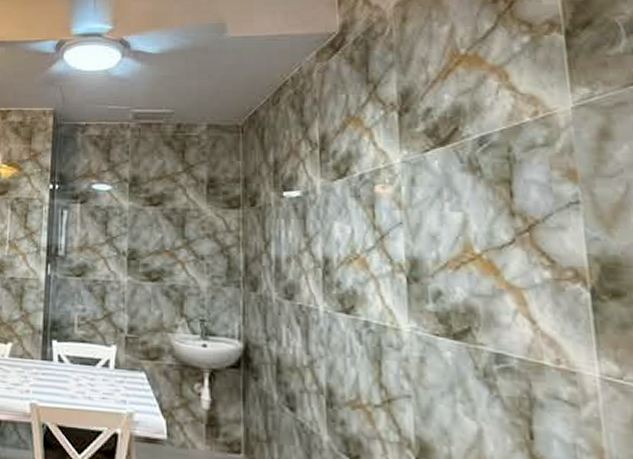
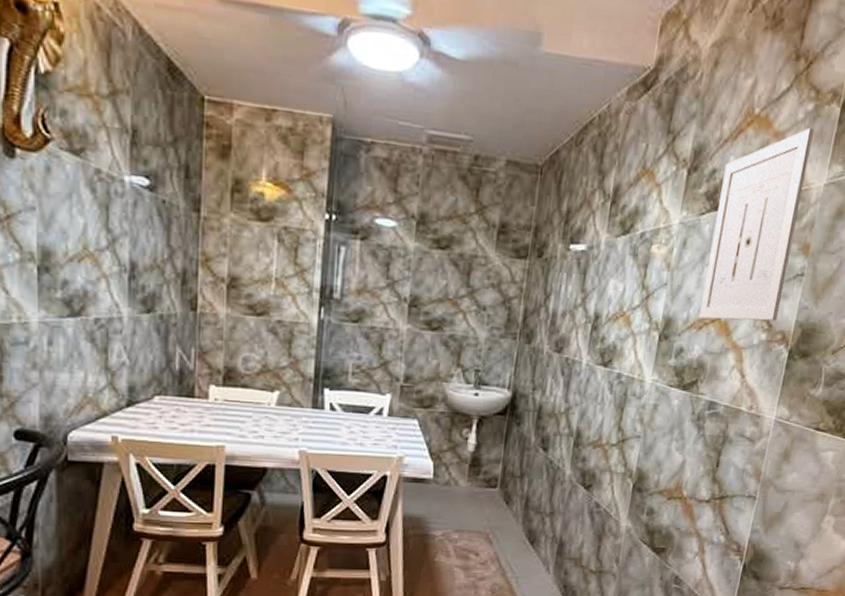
wall art: none [440,57,559,258] -> present [698,127,814,321]

